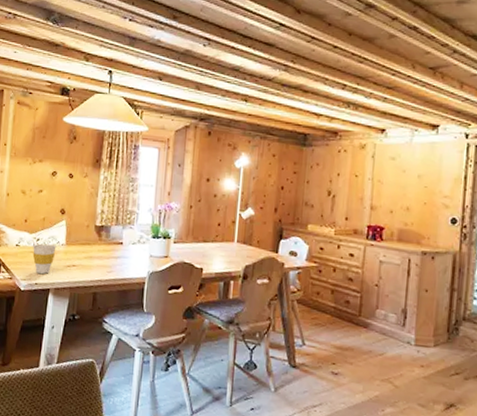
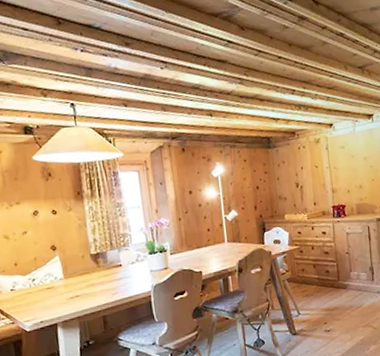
cup: present [32,243,57,275] -> none [30,281,55,312]

